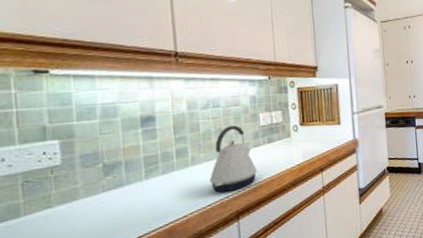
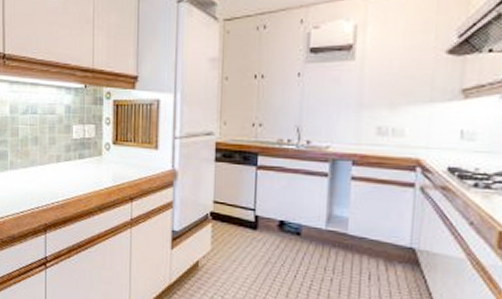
kettle: present [210,125,257,192] -> none [24,135,66,203]

